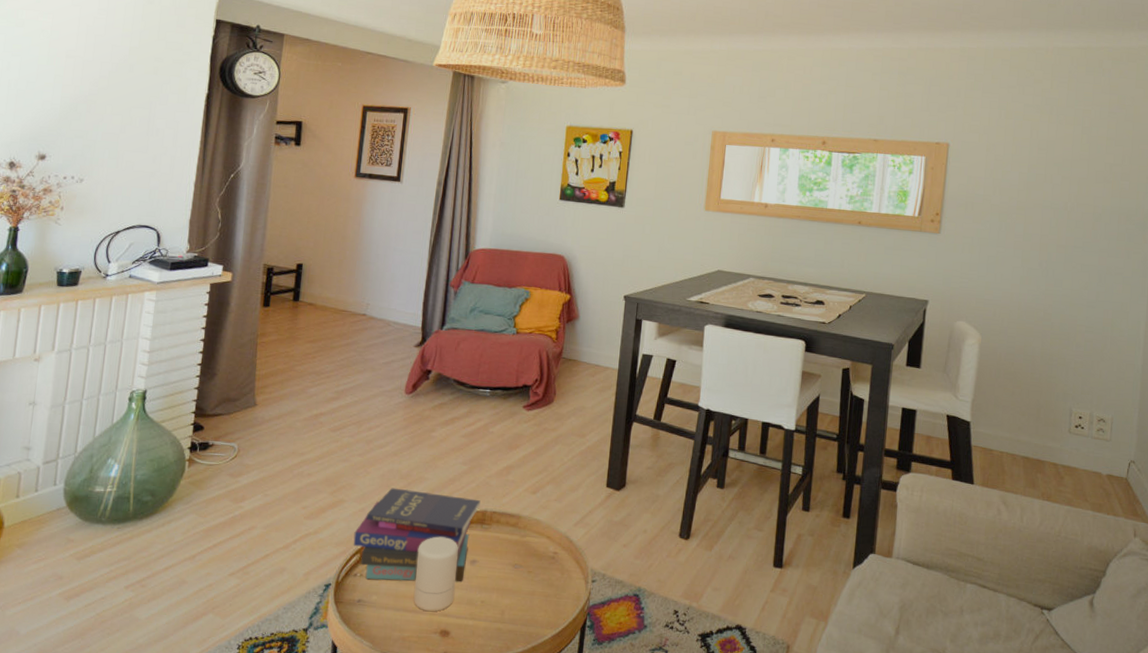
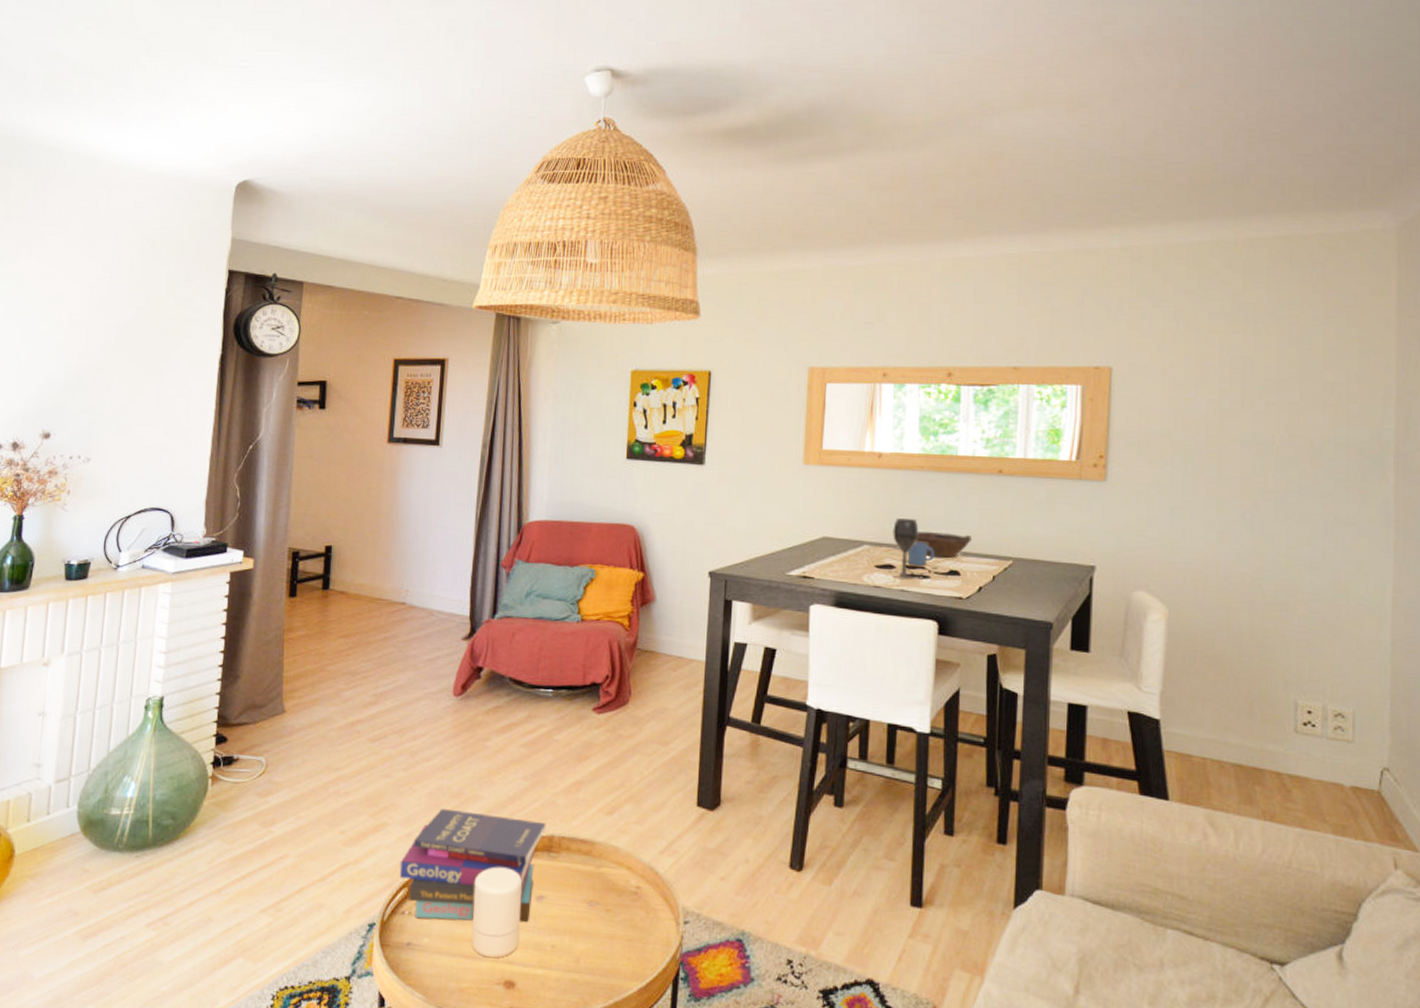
wine glass: none [771,257,794,307] -> present [892,518,919,580]
mug: none [784,276,806,297] -> present [907,541,935,567]
bowl: none [791,268,835,291] -> present [916,531,972,559]

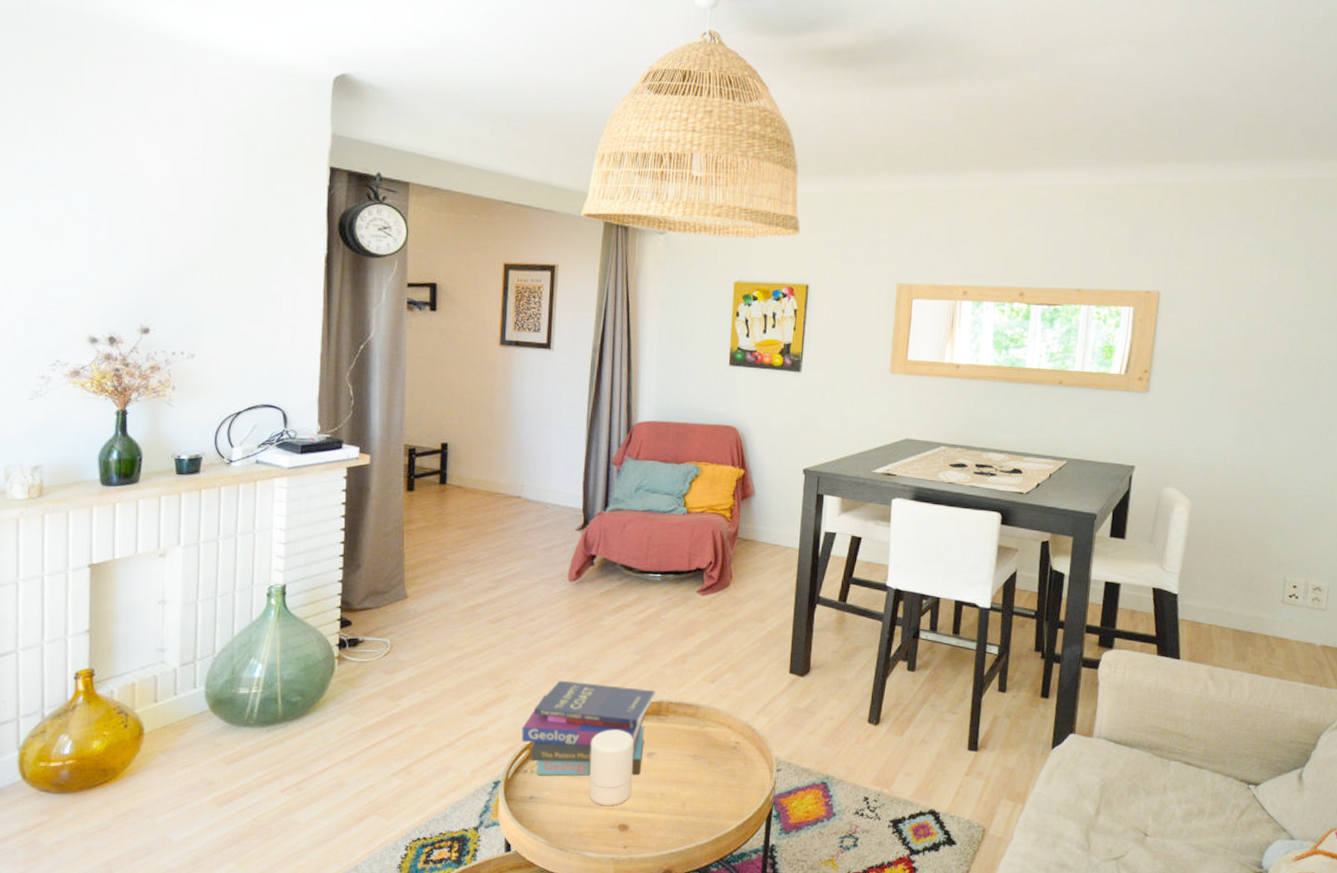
wine glass: present [892,518,919,580] -> none [964,423,989,477]
mug: present [907,541,935,567] -> none [978,443,1002,466]
bowl: present [916,531,972,559] -> none [986,434,1033,459]

